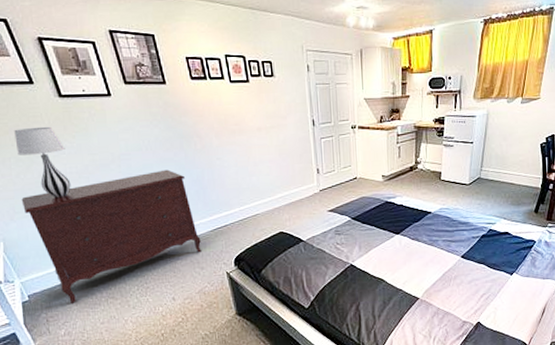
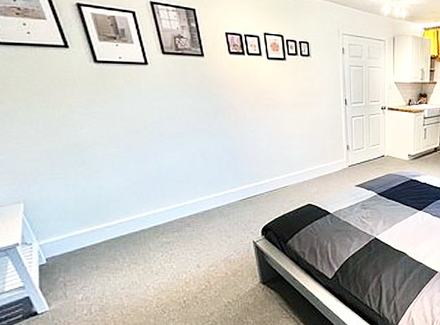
table lamp: present [14,126,71,197] -> none [44,90,100,161]
dresser: present [21,169,202,303] -> none [47,139,229,268]

